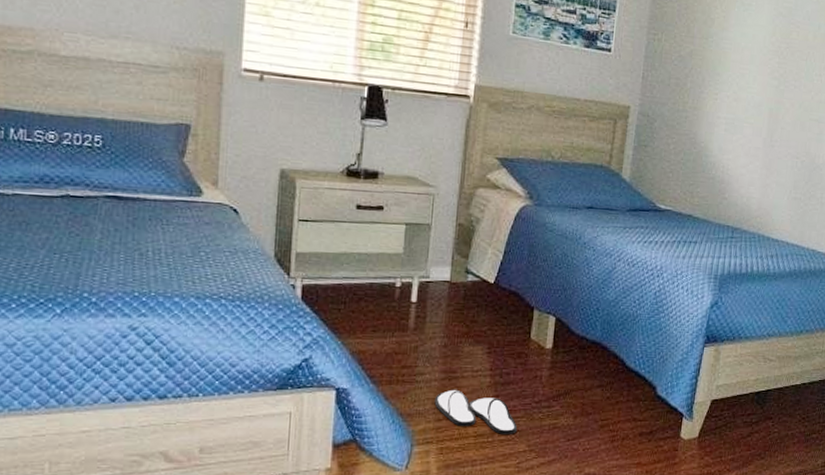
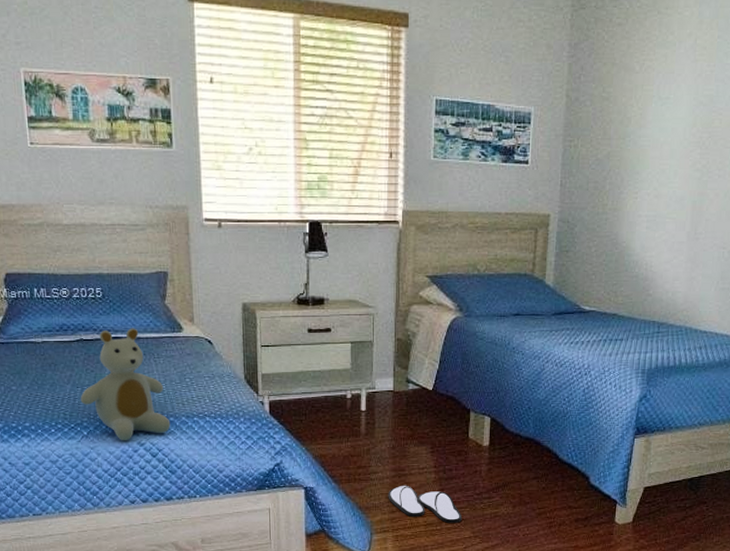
stuffed bear: none [56,186,175,323] -> present [80,328,171,440]

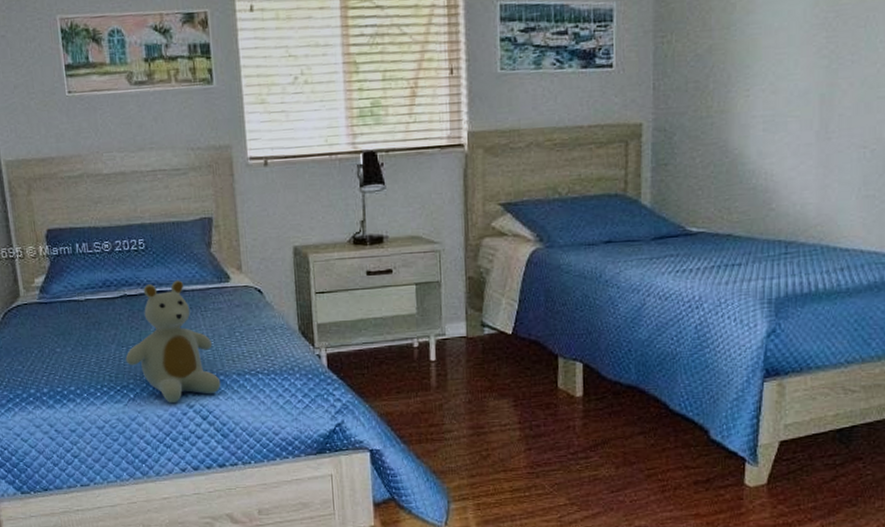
slippers: present [388,486,461,523] -> none [465,446,554,488]

